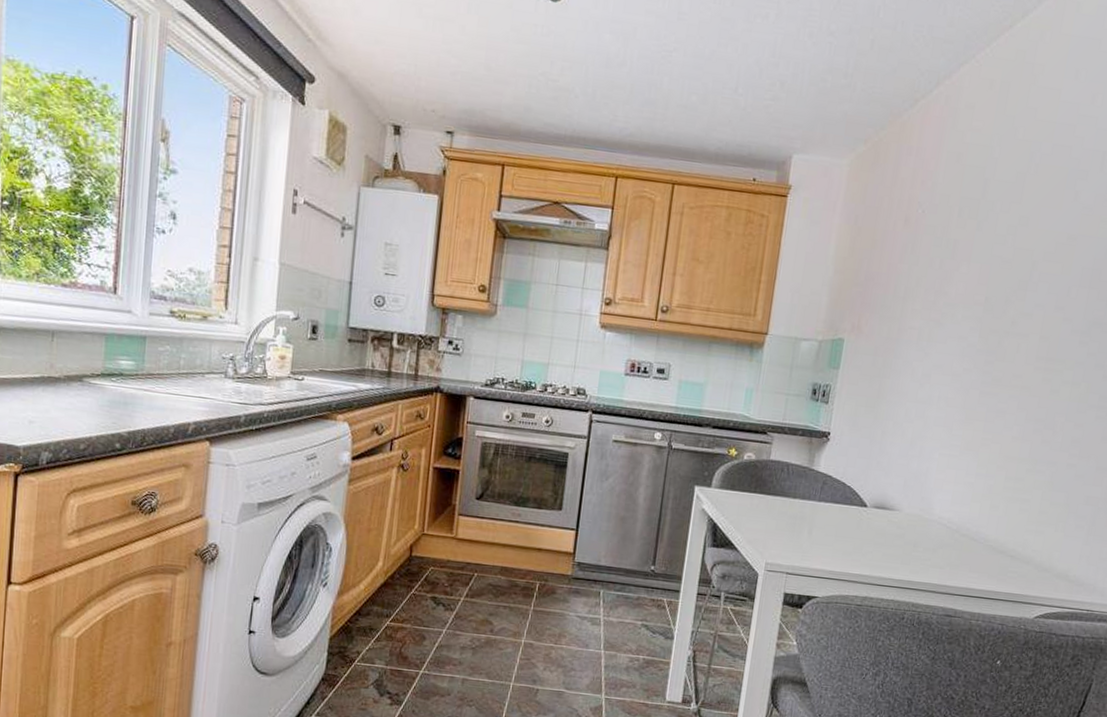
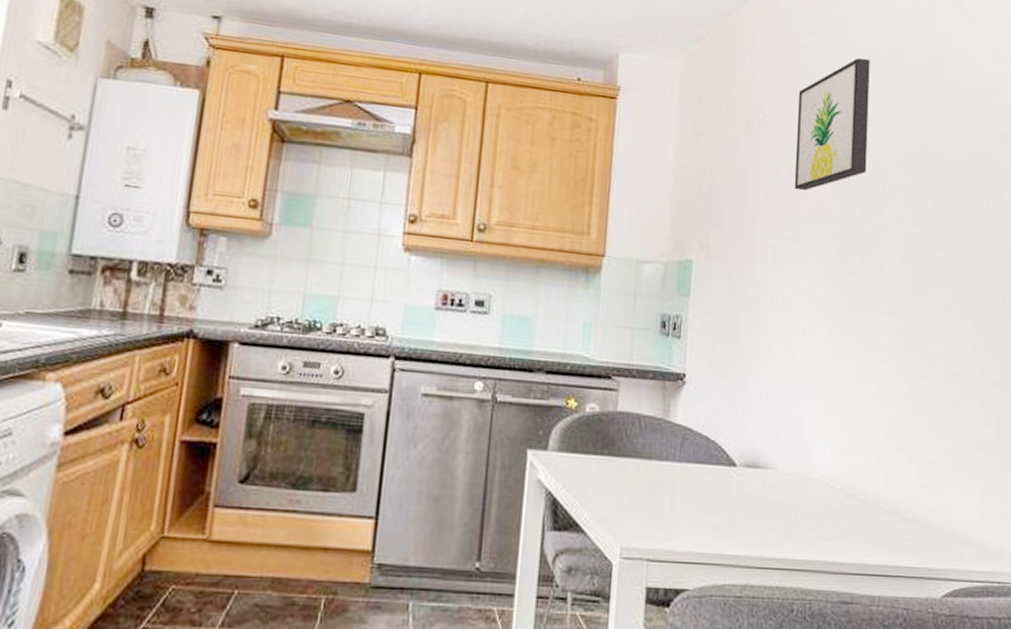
wall art: none [944,153,1034,279] -> present [794,57,870,191]

